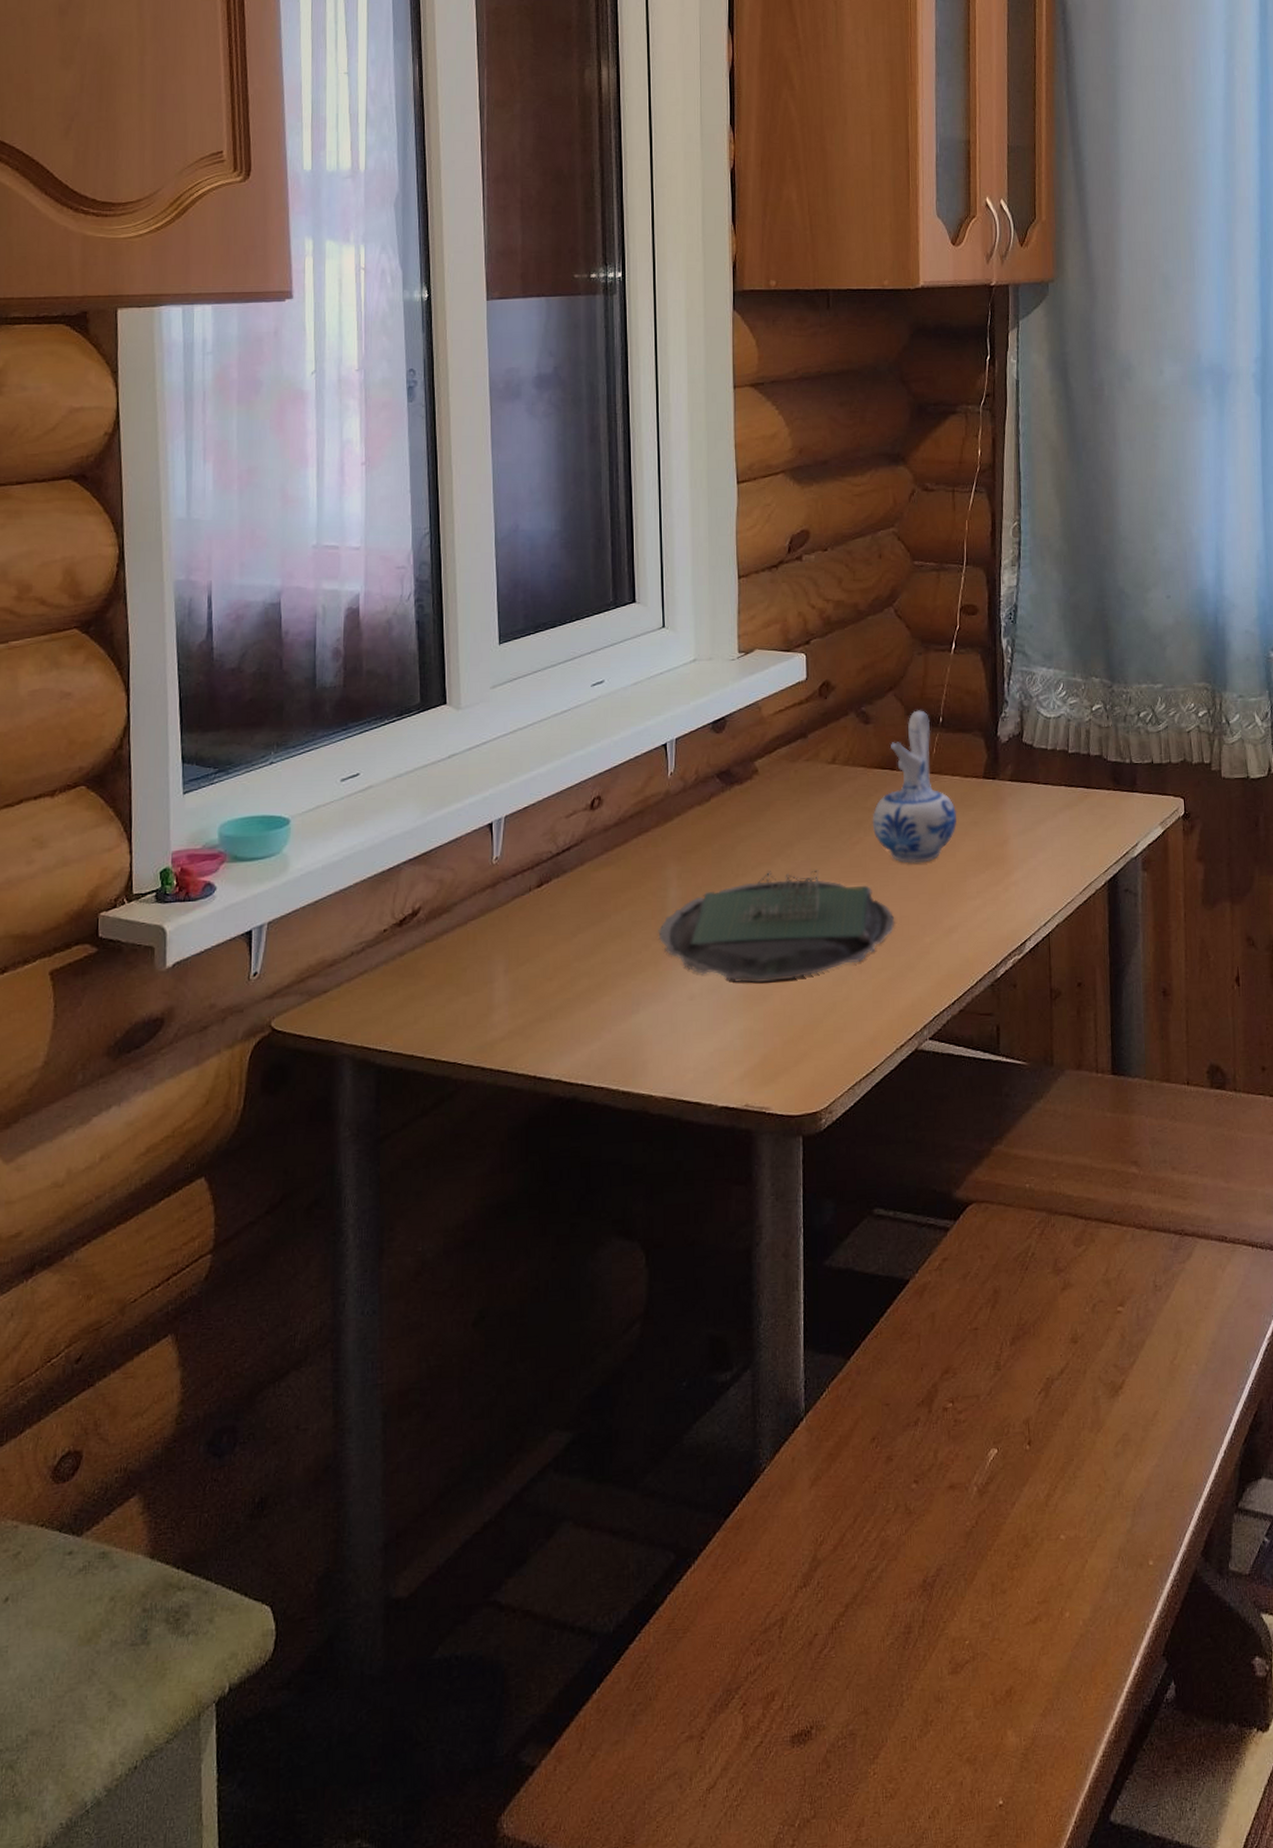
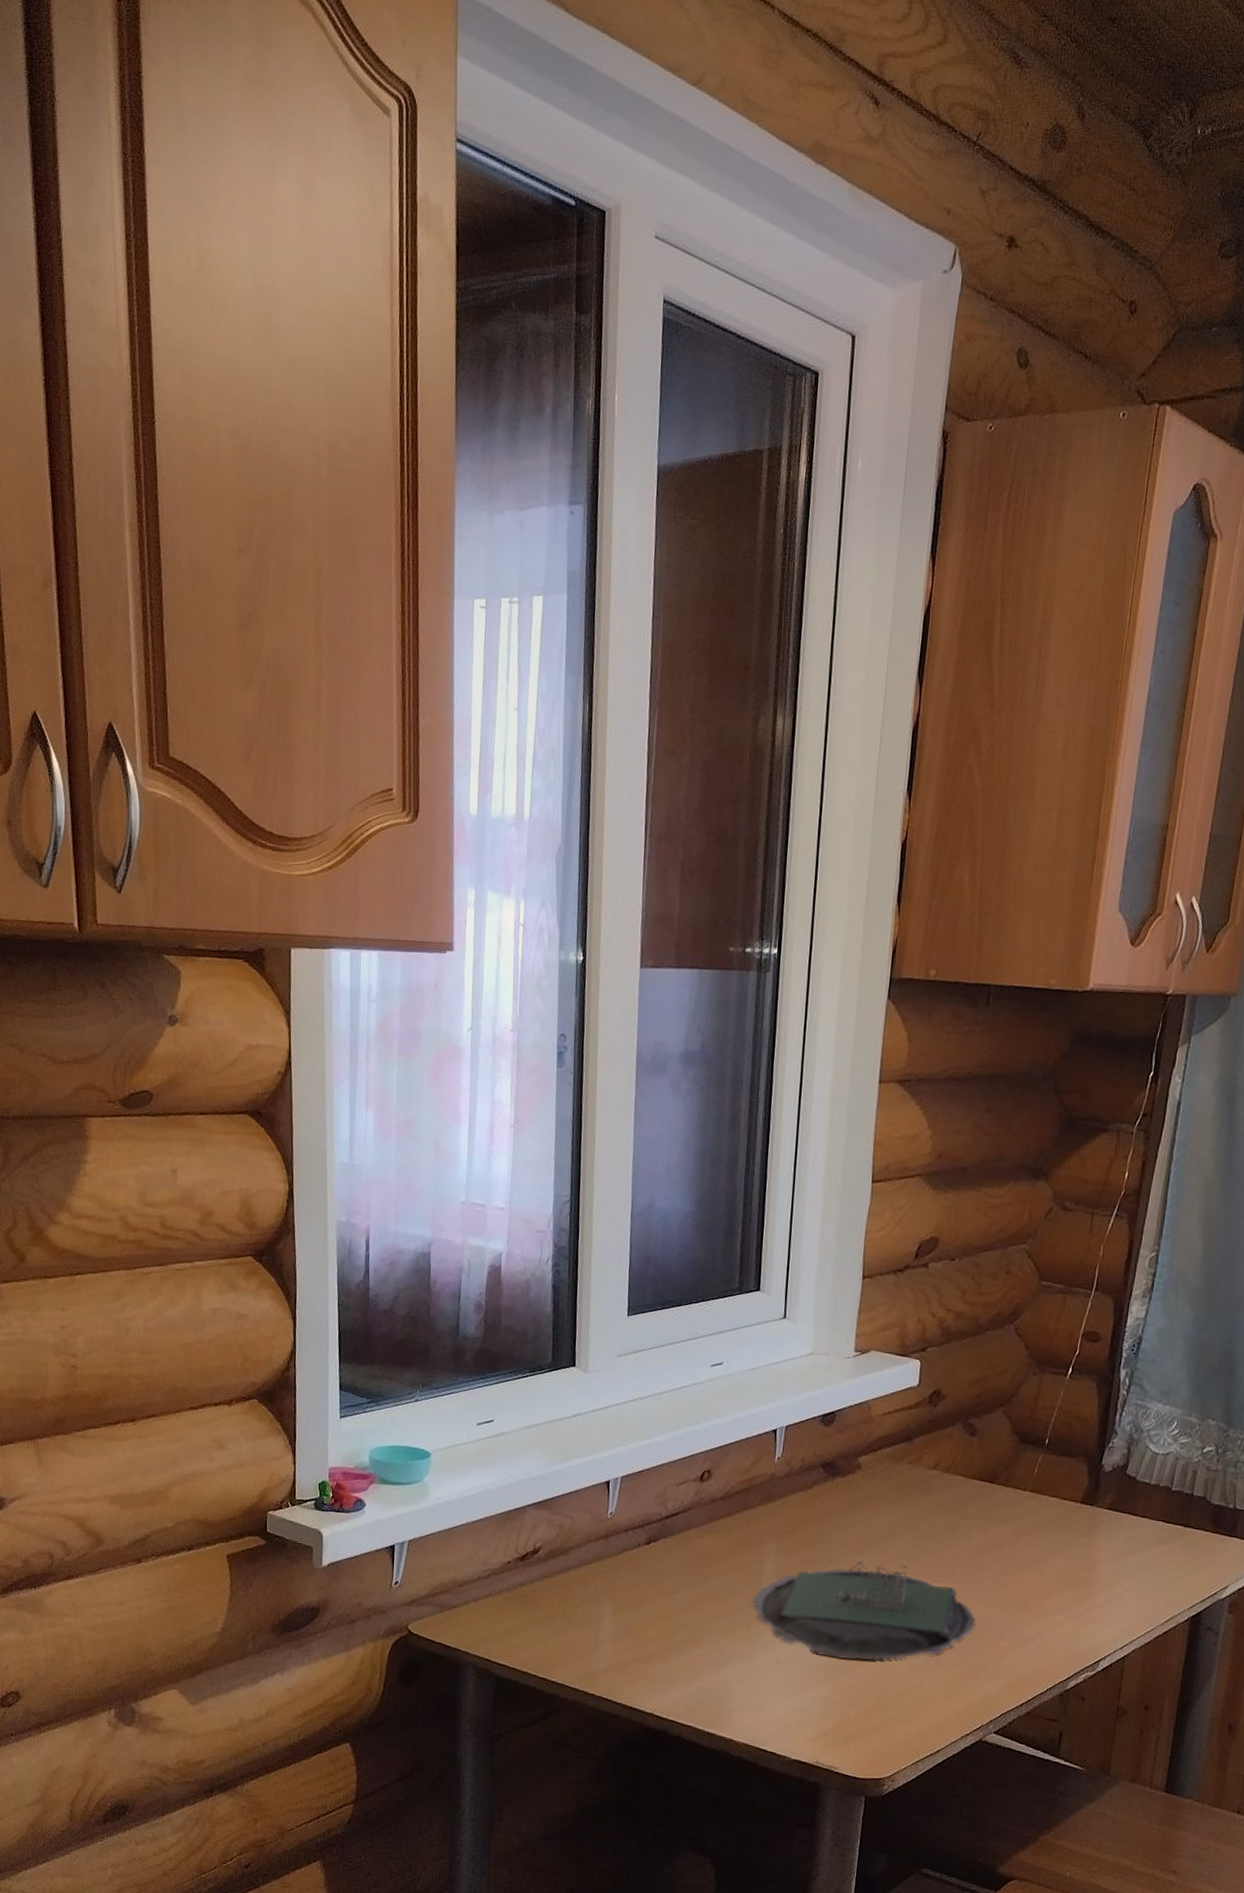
ceramic pitcher: present [872,710,957,864] -> none [965,1429,1050,1574]

